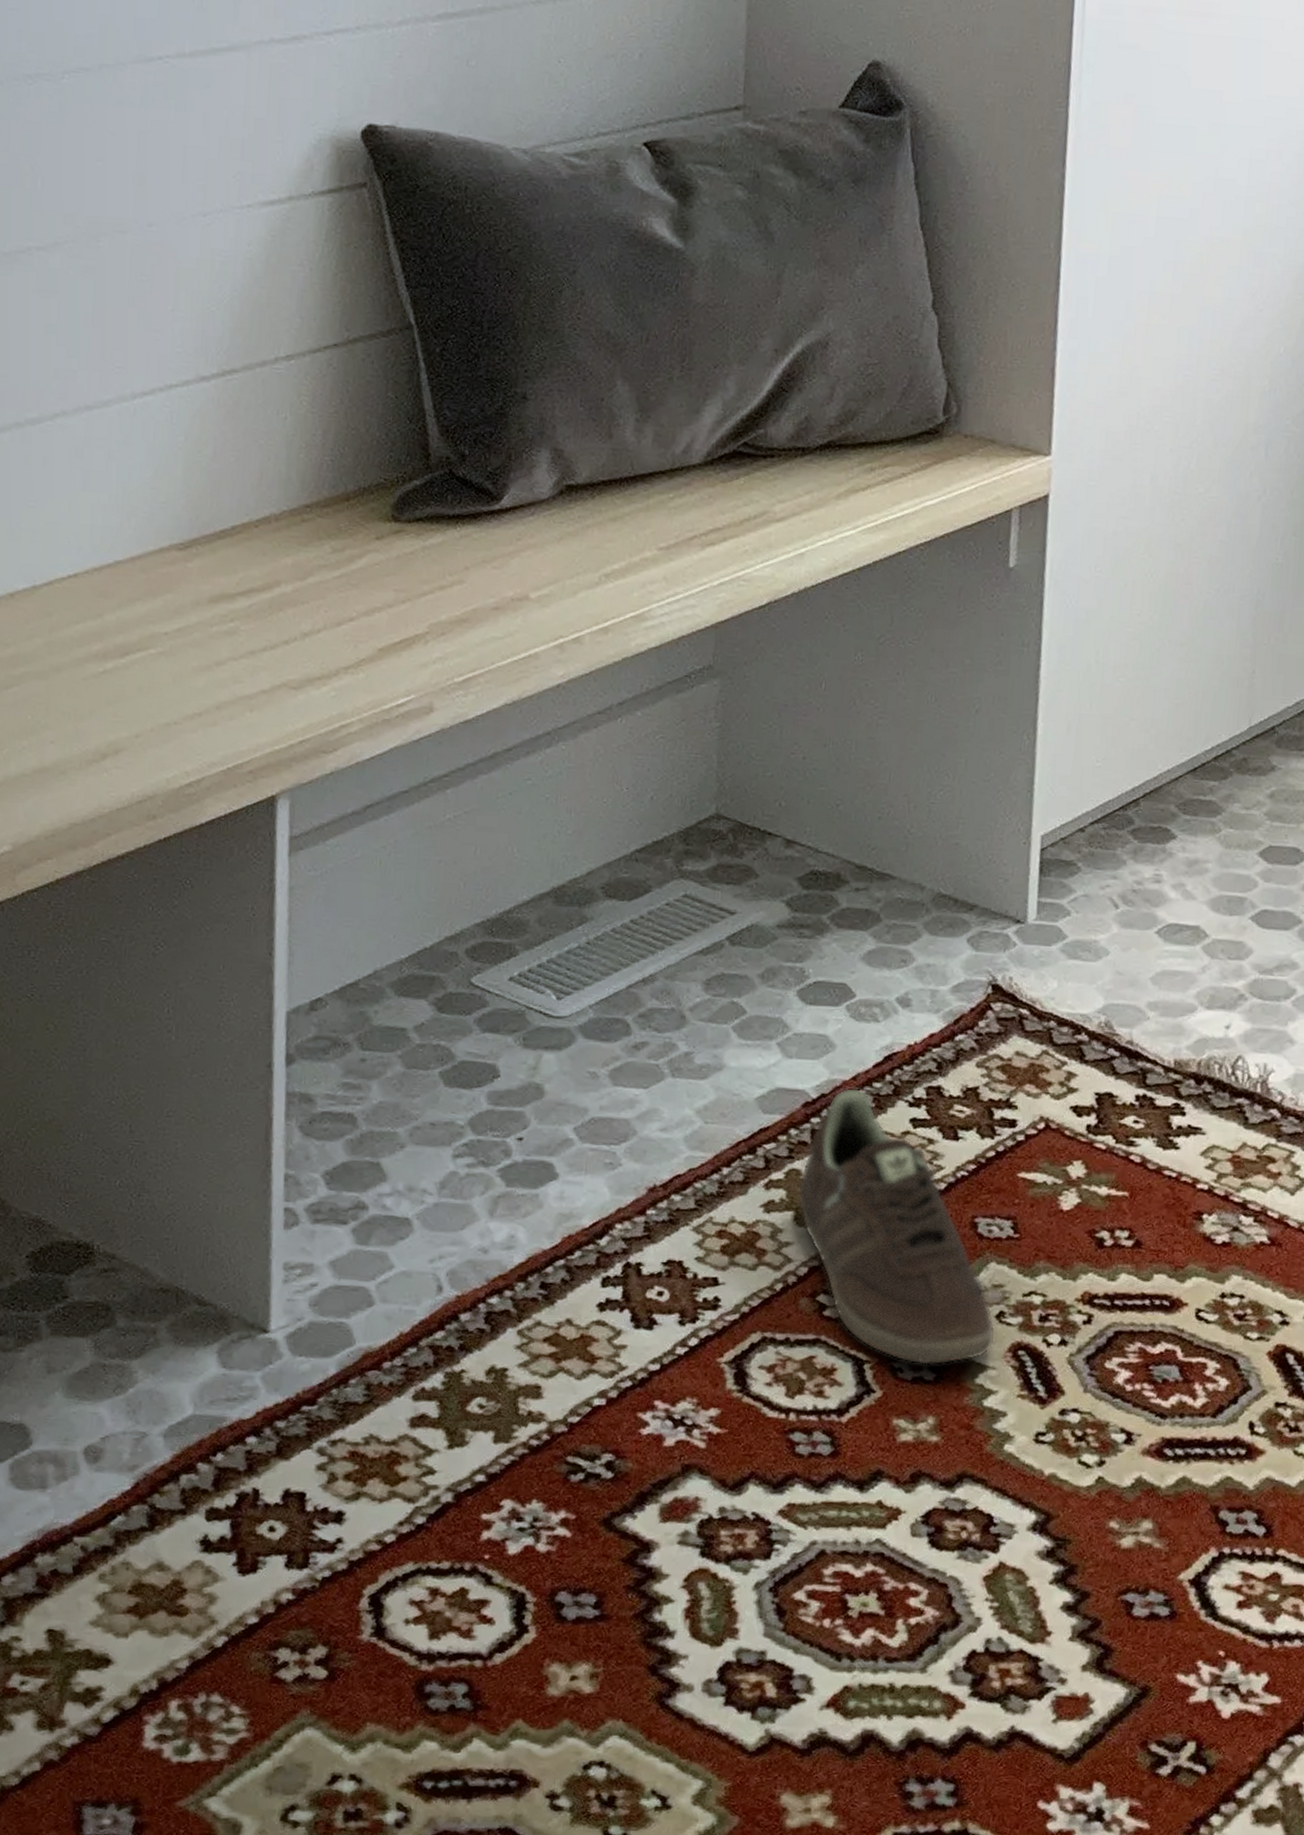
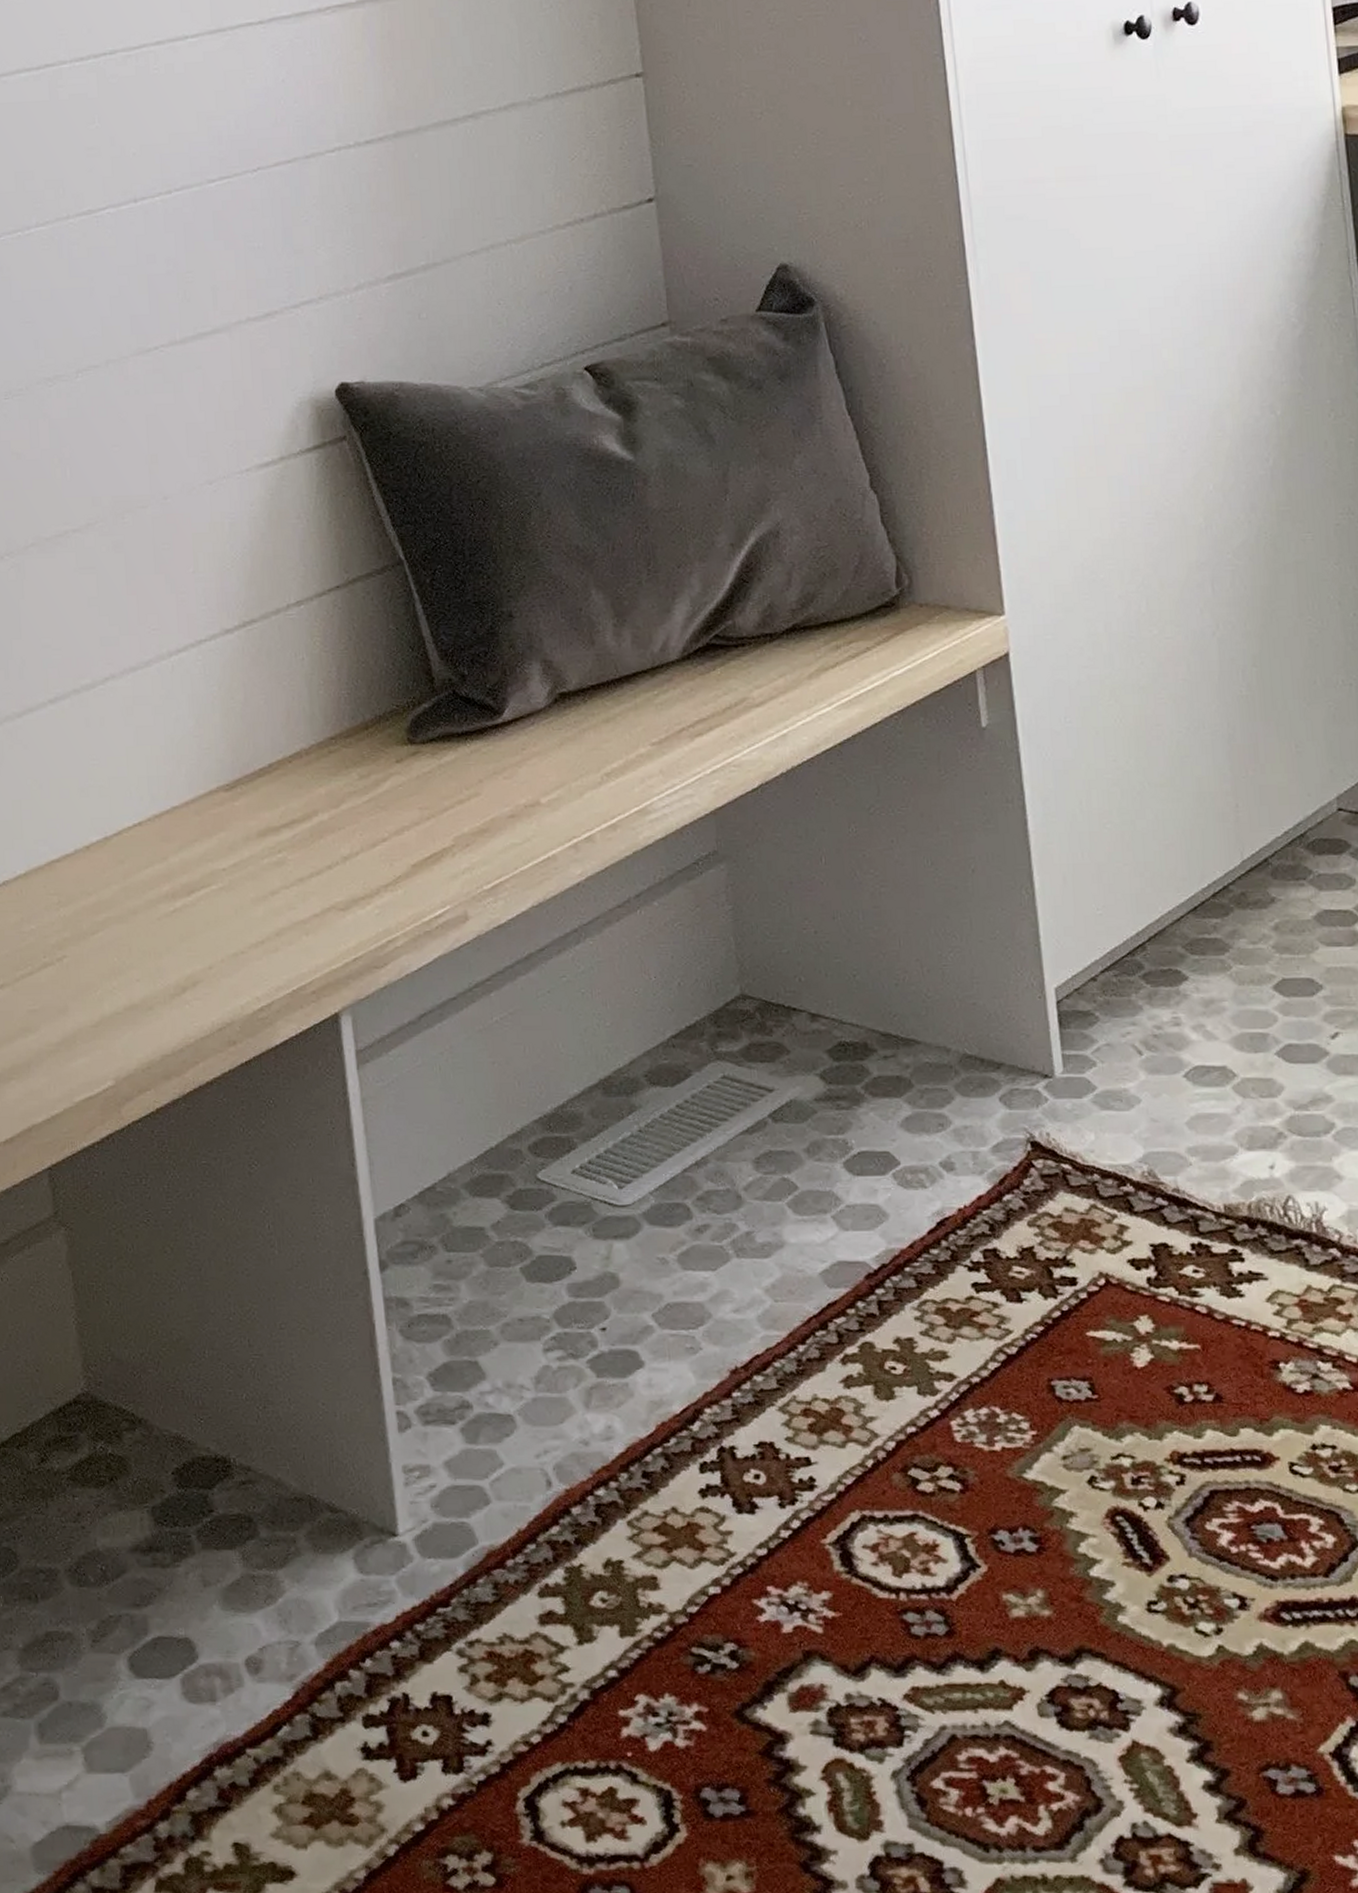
sneaker: present [797,1087,996,1365] -> none [873,1256,1091,1536]

